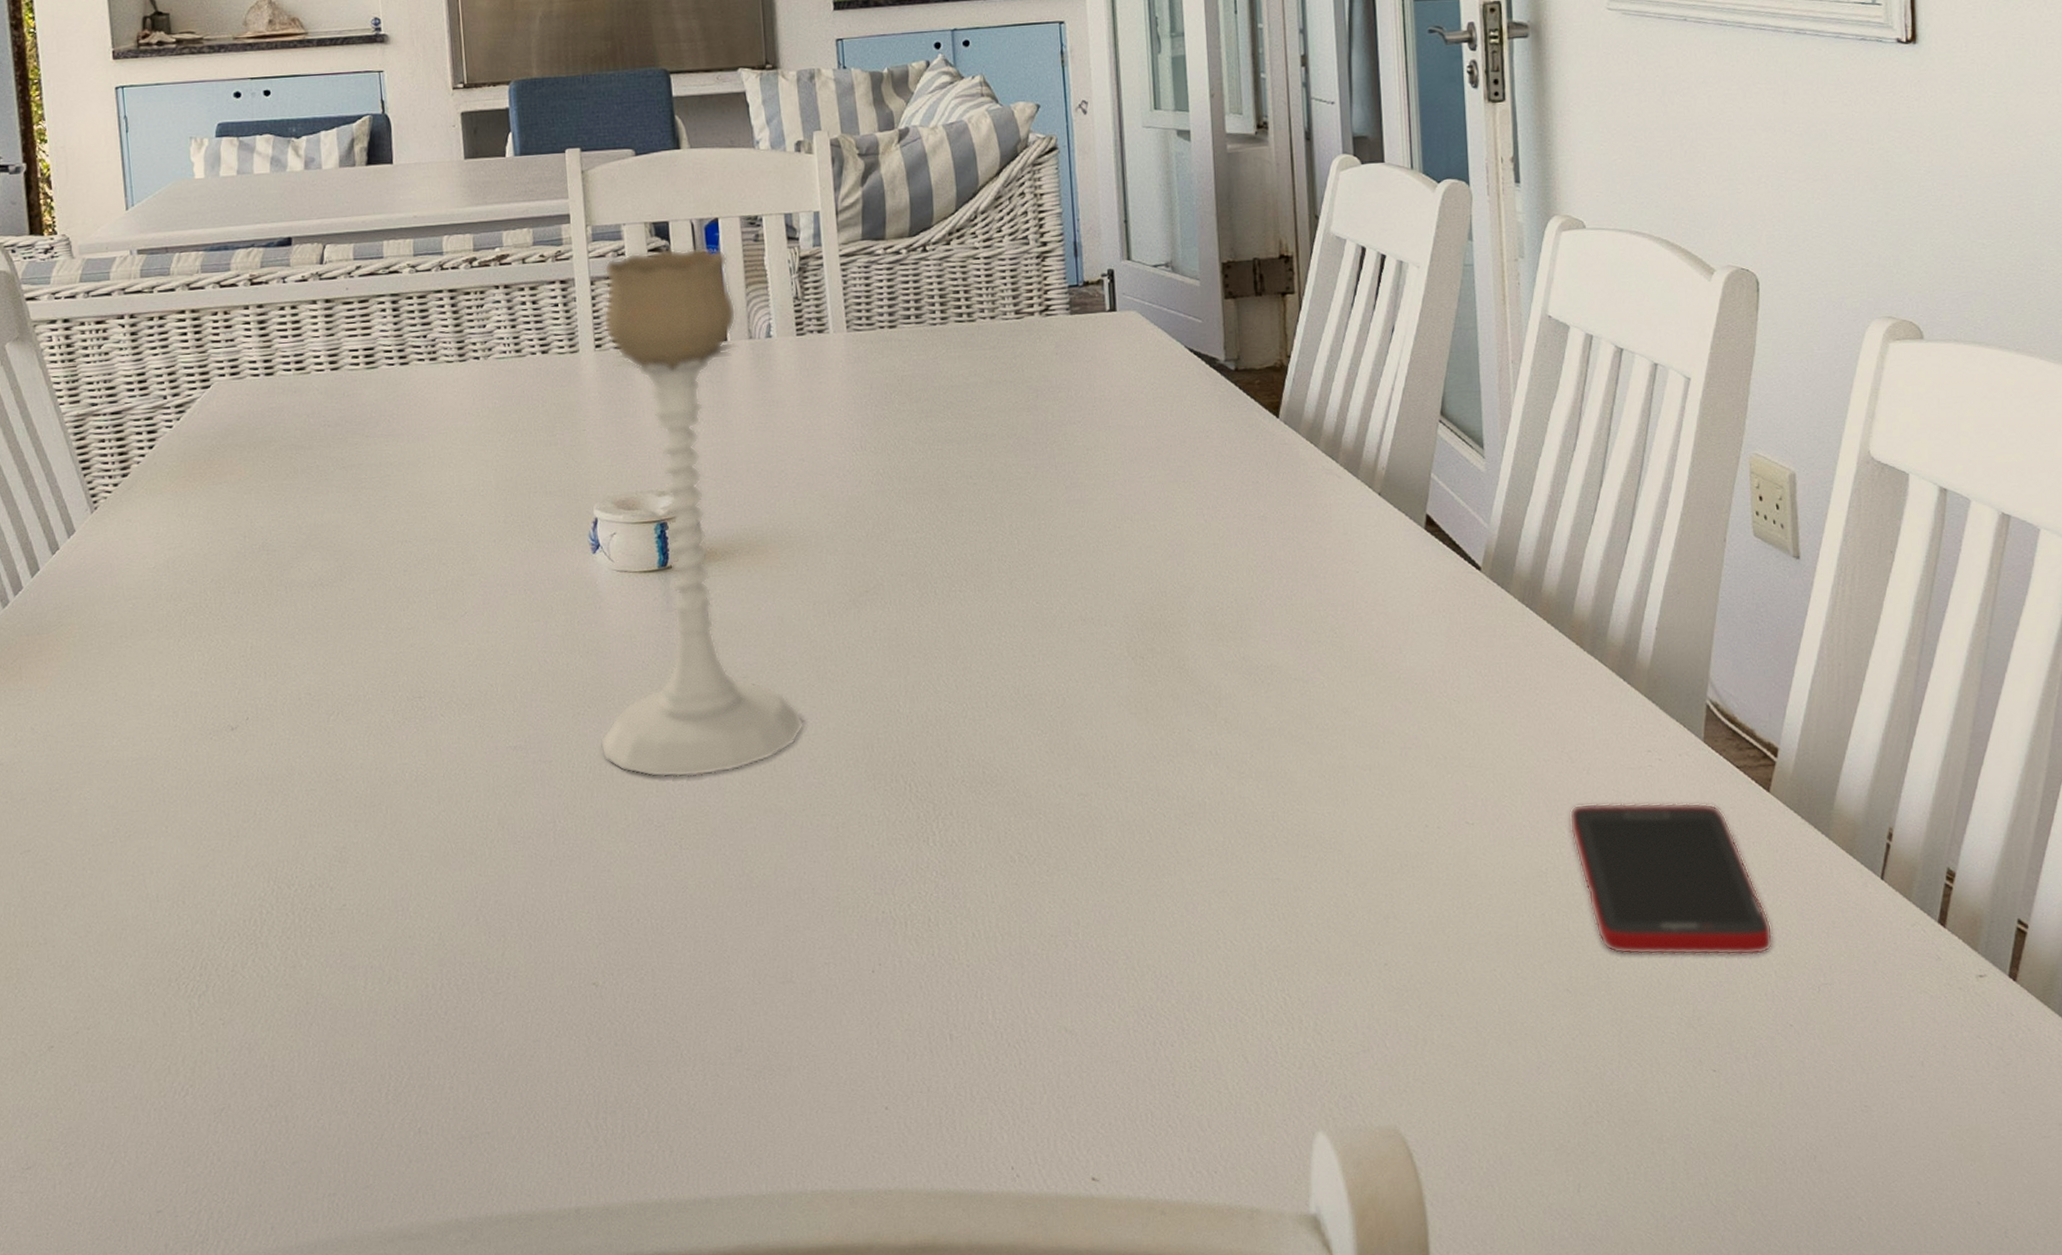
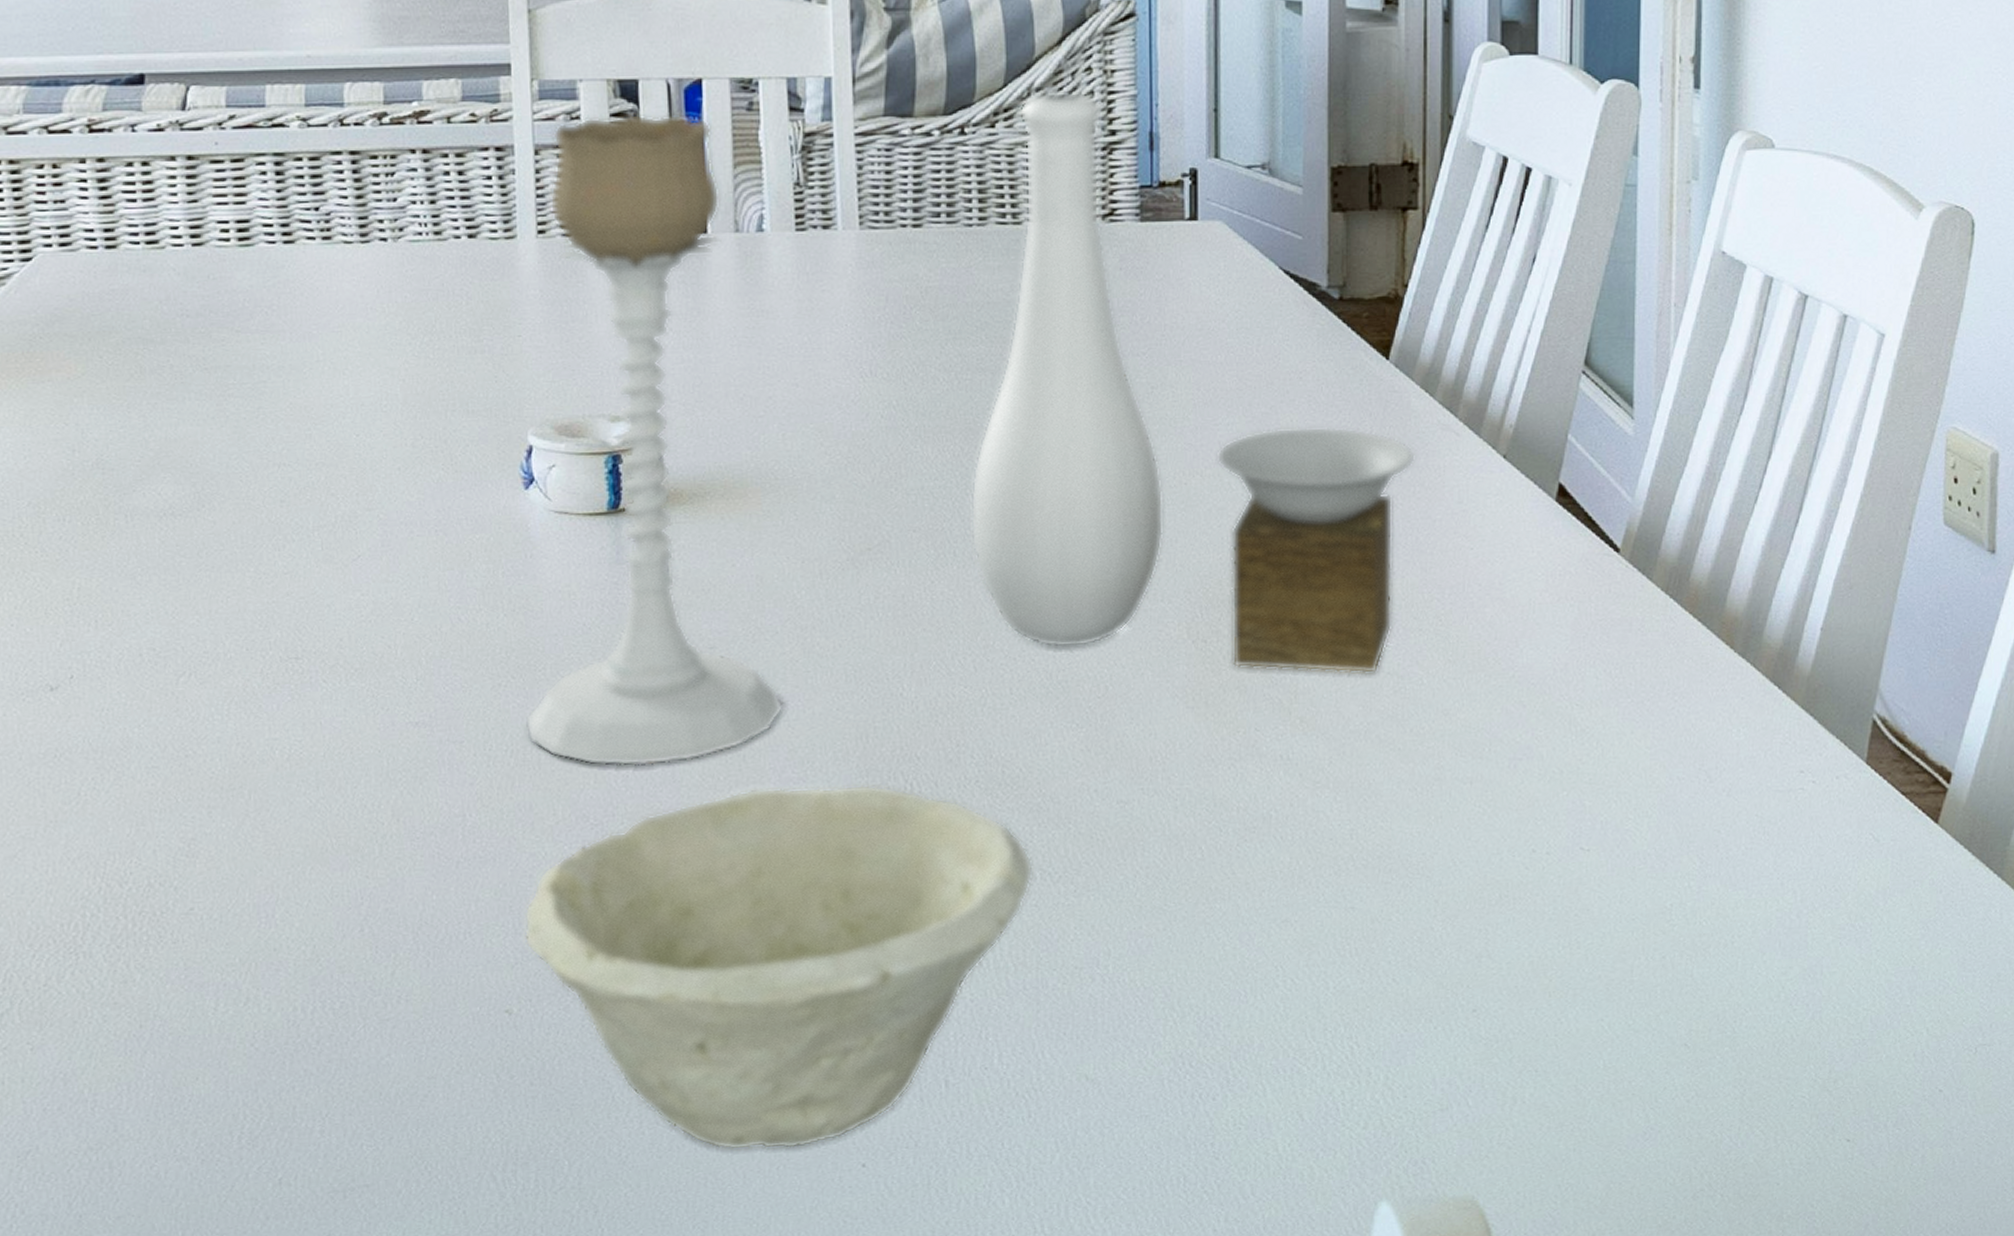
bowl: none [605,786,1013,1098] -> present [523,784,1033,1151]
vase: none [945,212,1307,681] -> present [970,91,1416,675]
cell phone: present [1569,802,1773,956] -> none [1702,830,1928,1010]

